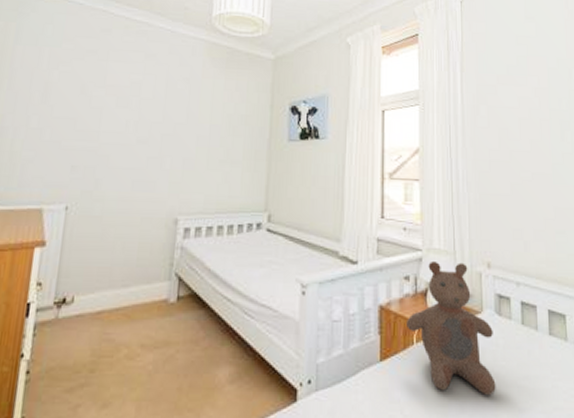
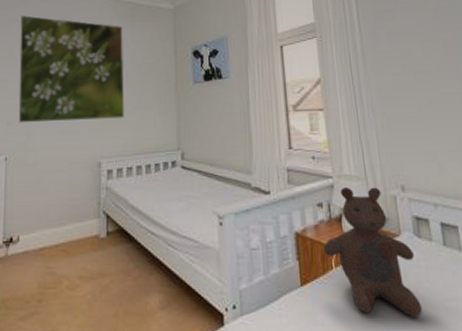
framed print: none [85,47,216,172] -> present [18,15,124,123]

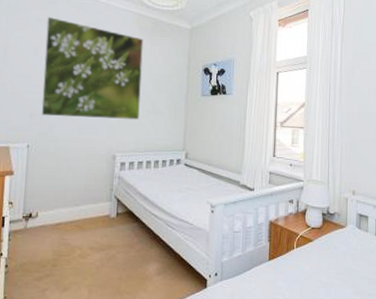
bear: present [324,186,422,318] -> none [289,189,354,285]

